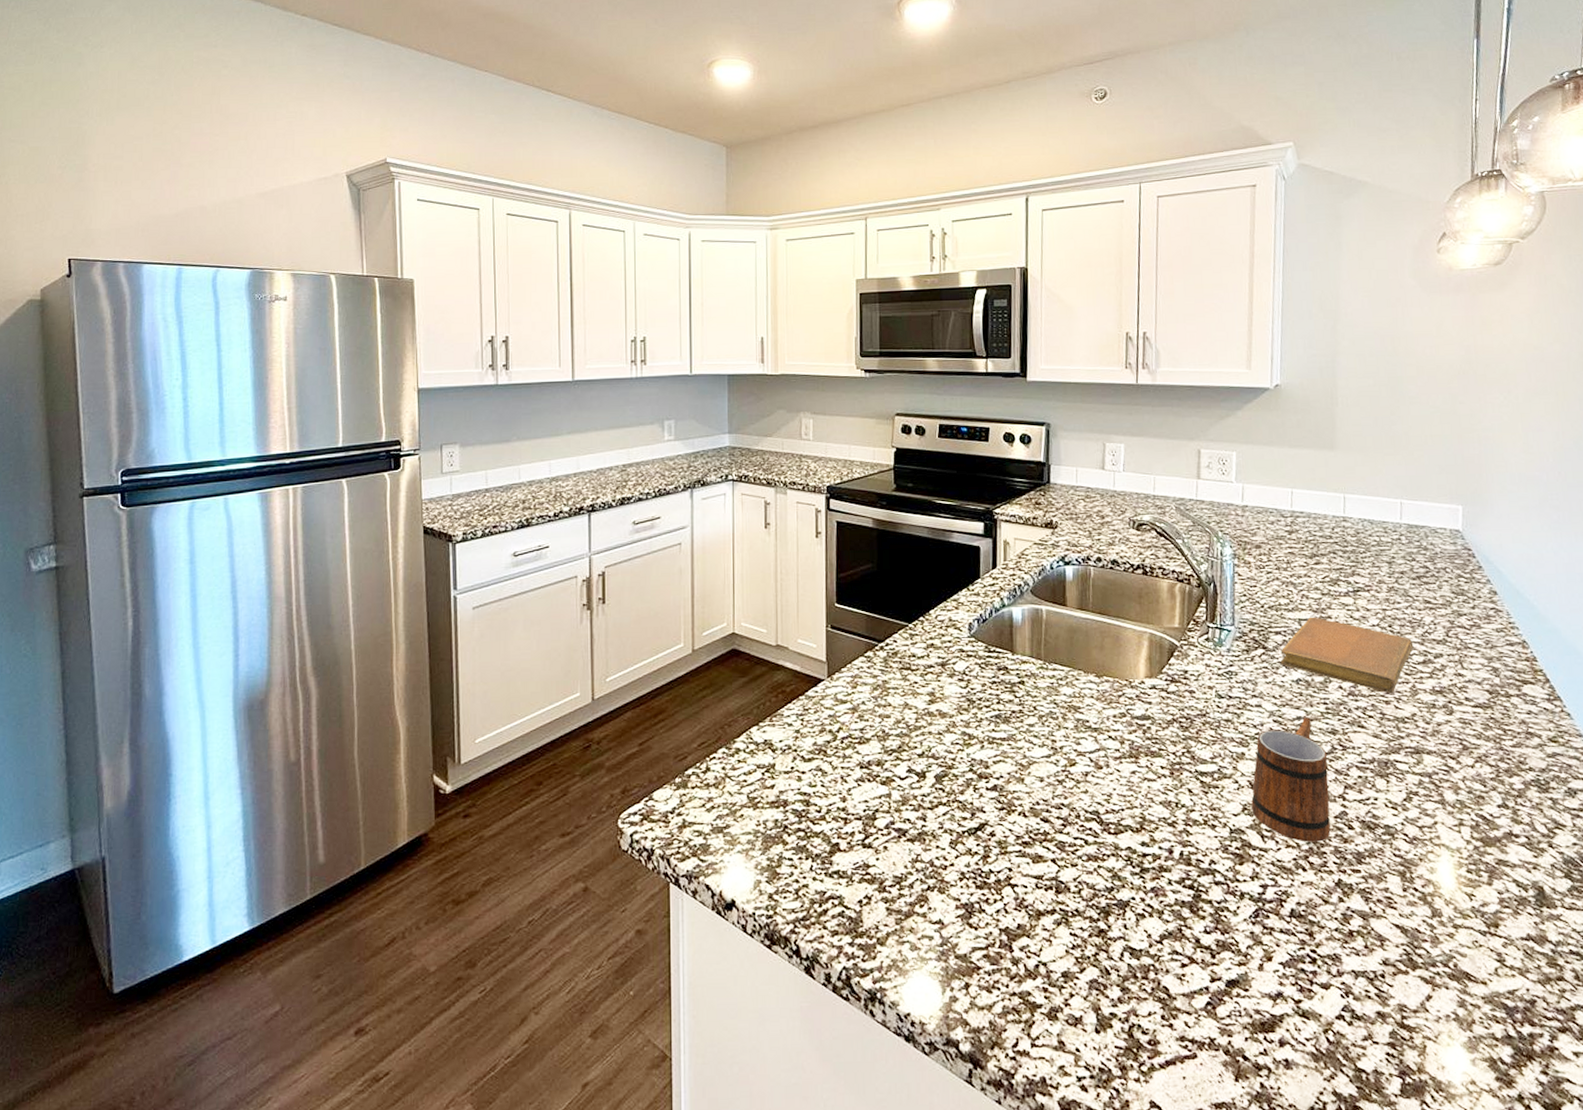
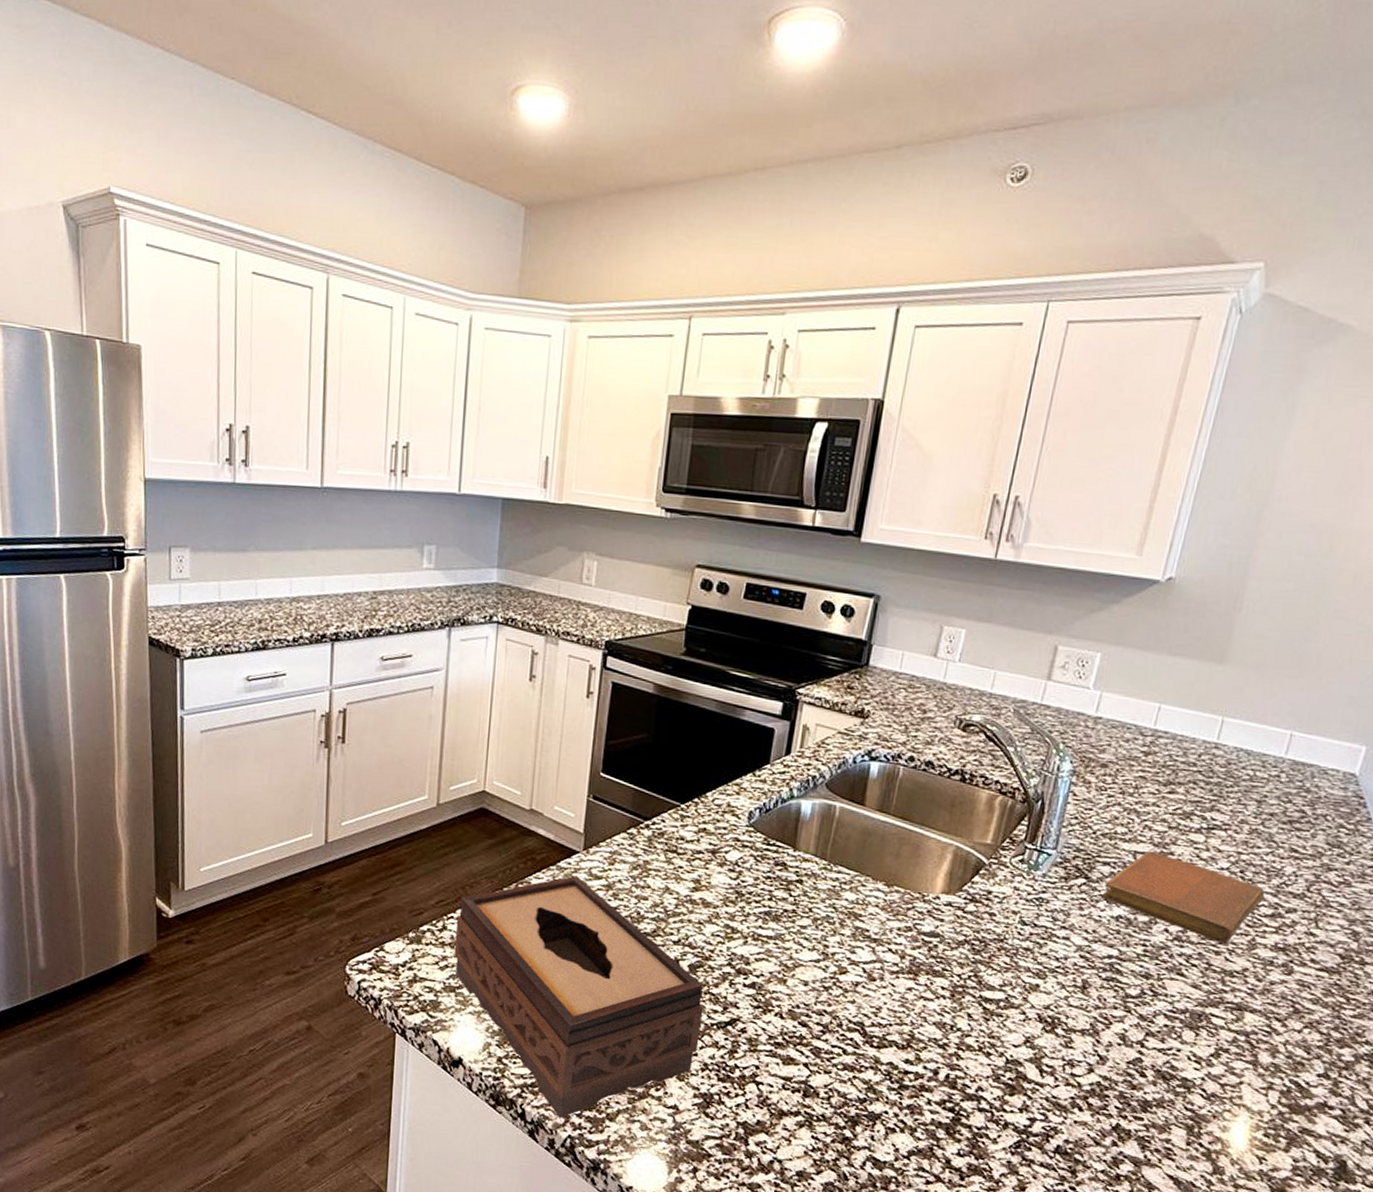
tissue box: none [718,703,954,950] -> present [454,875,704,1118]
mug: present [1251,717,1331,842] -> none [1034,957,1135,1085]

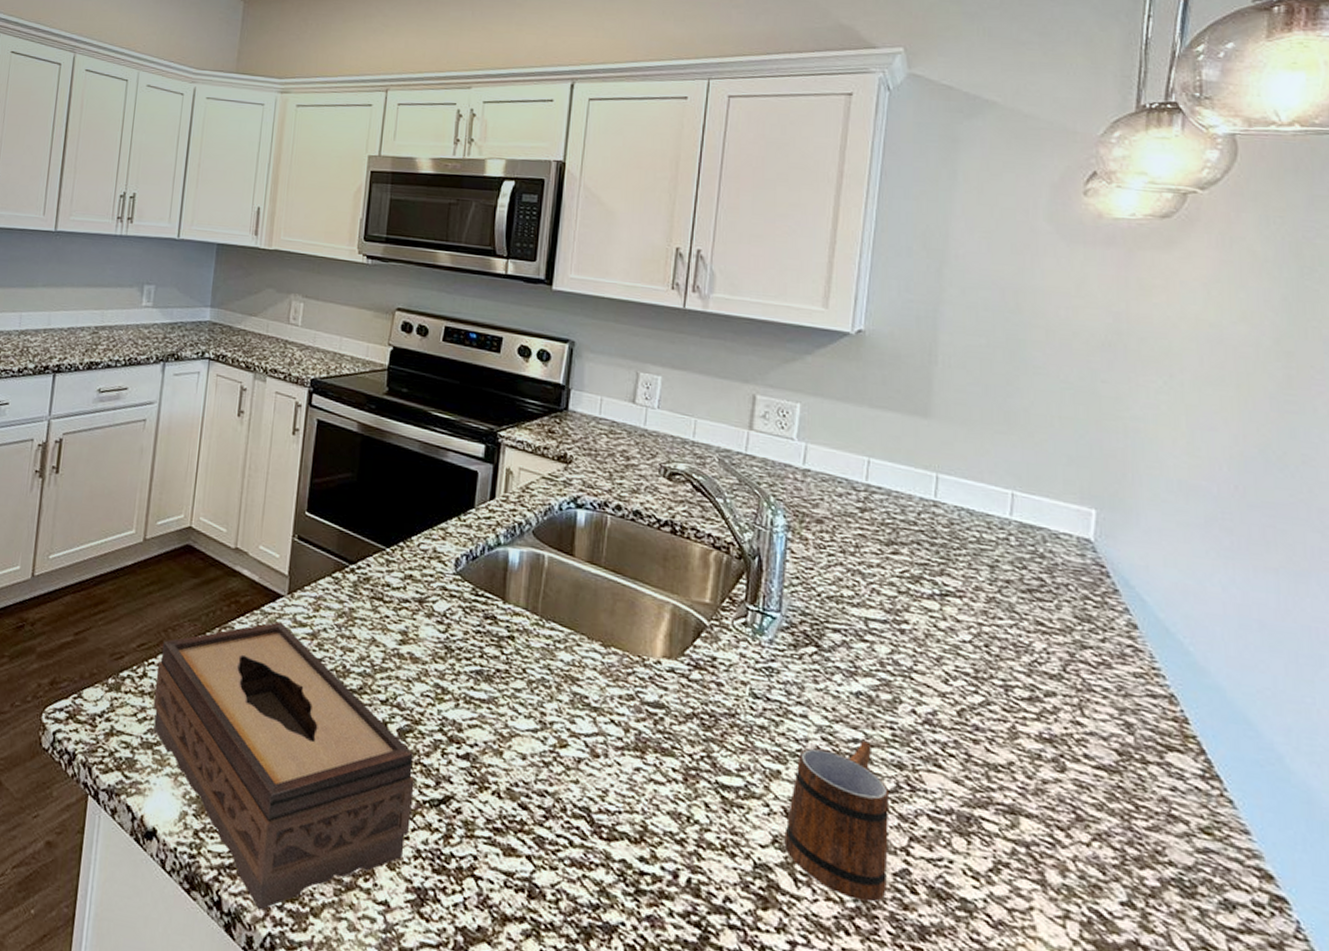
mug: none [1034,957,1135,1085] -> present [784,741,890,902]
notebook: present [1101,850,1265,945] -> none [836,617,1017,732]

